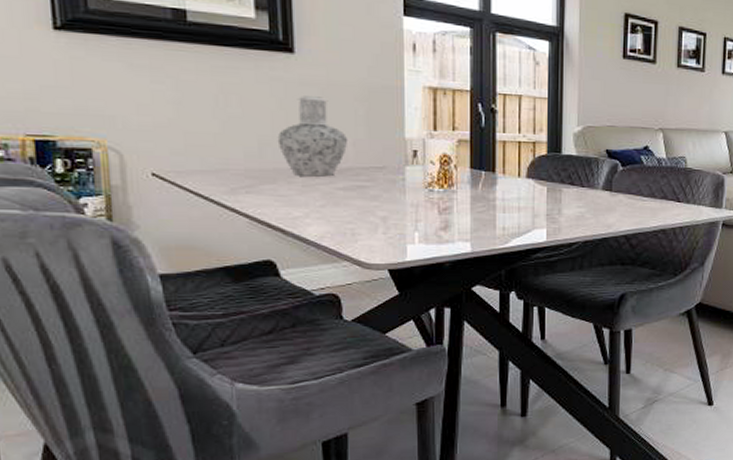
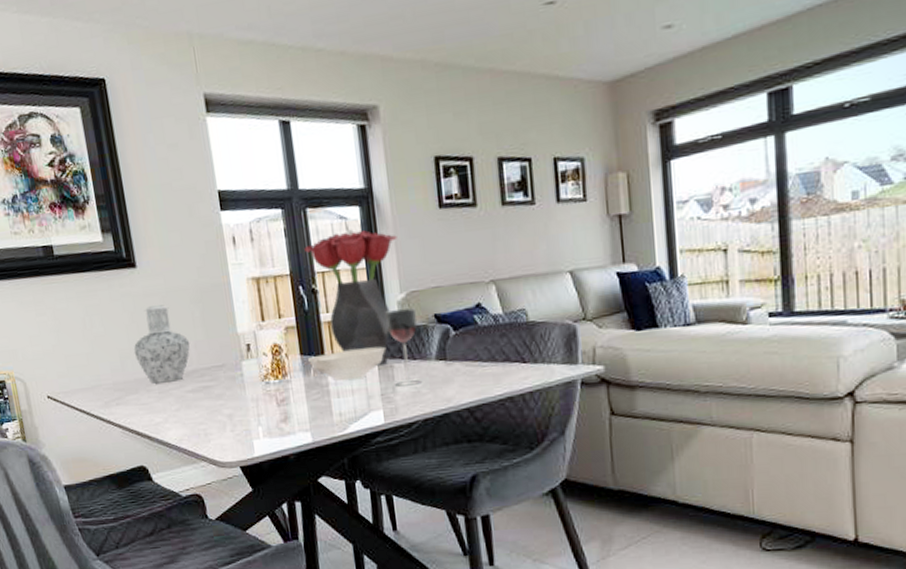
bowl: none [476,170,557,198] -> present [307,346,387,382]
bouquet: none [489,61,581,188] -> present [304,230,397,365]
wineglass: none [561,140,590,210] -> present [385,308,423,387]

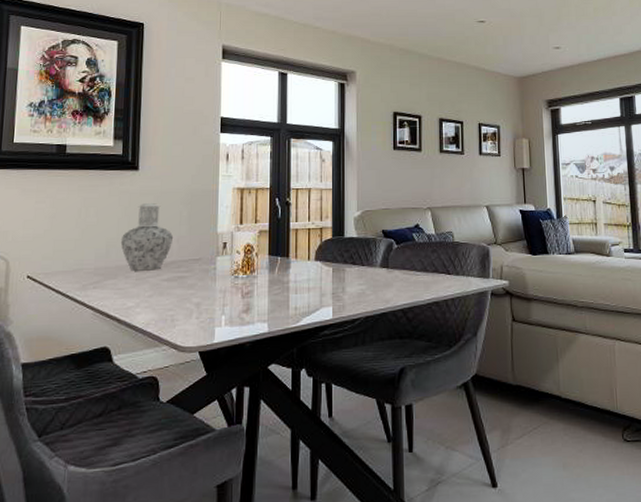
bouquet: present [304,230,397,365] -> none [285,159,359,268]
bowl: present [307,346,387,382] -> none [274,253,341,280]
wineglass: present [385,308,423,387] -> none [343,224,369,288]

